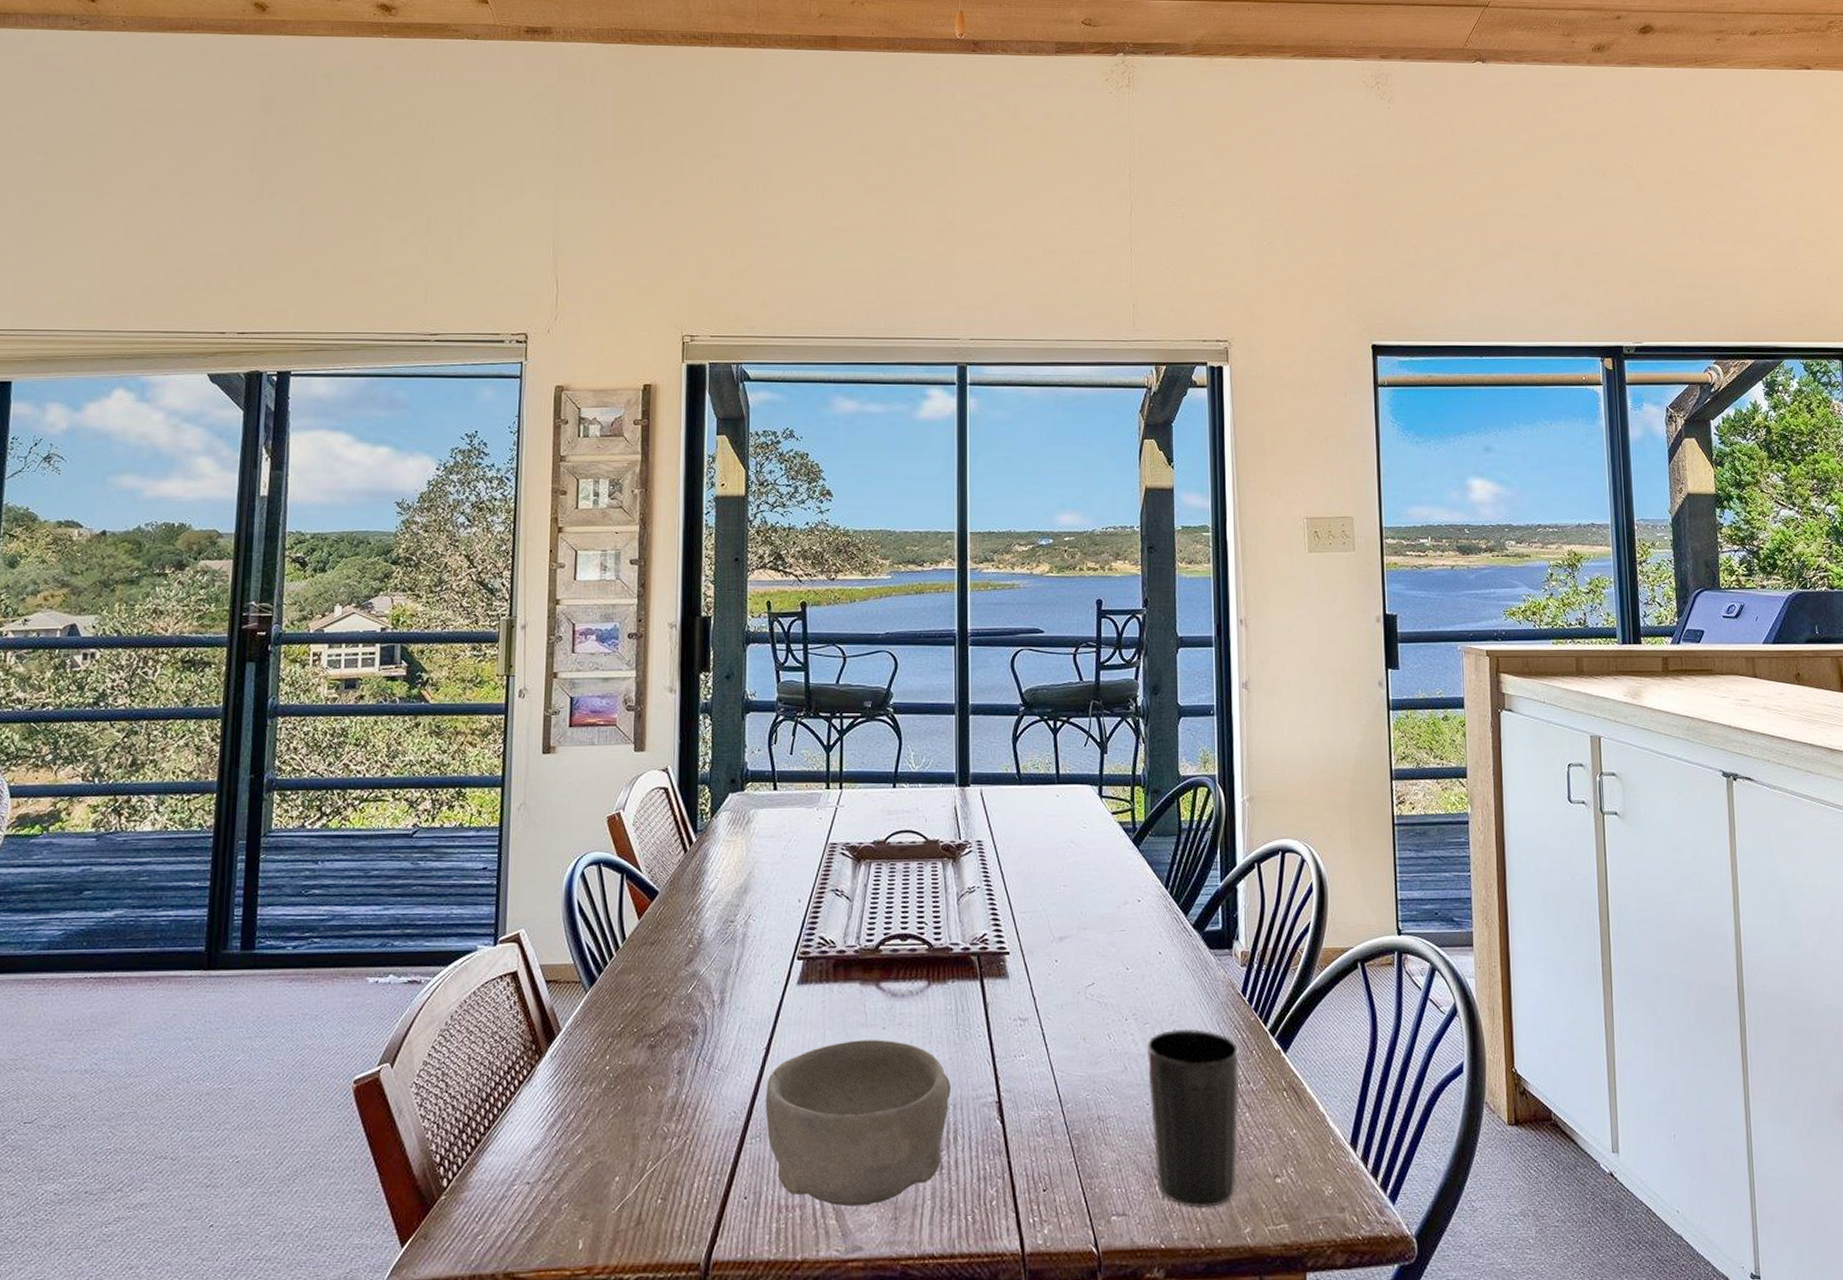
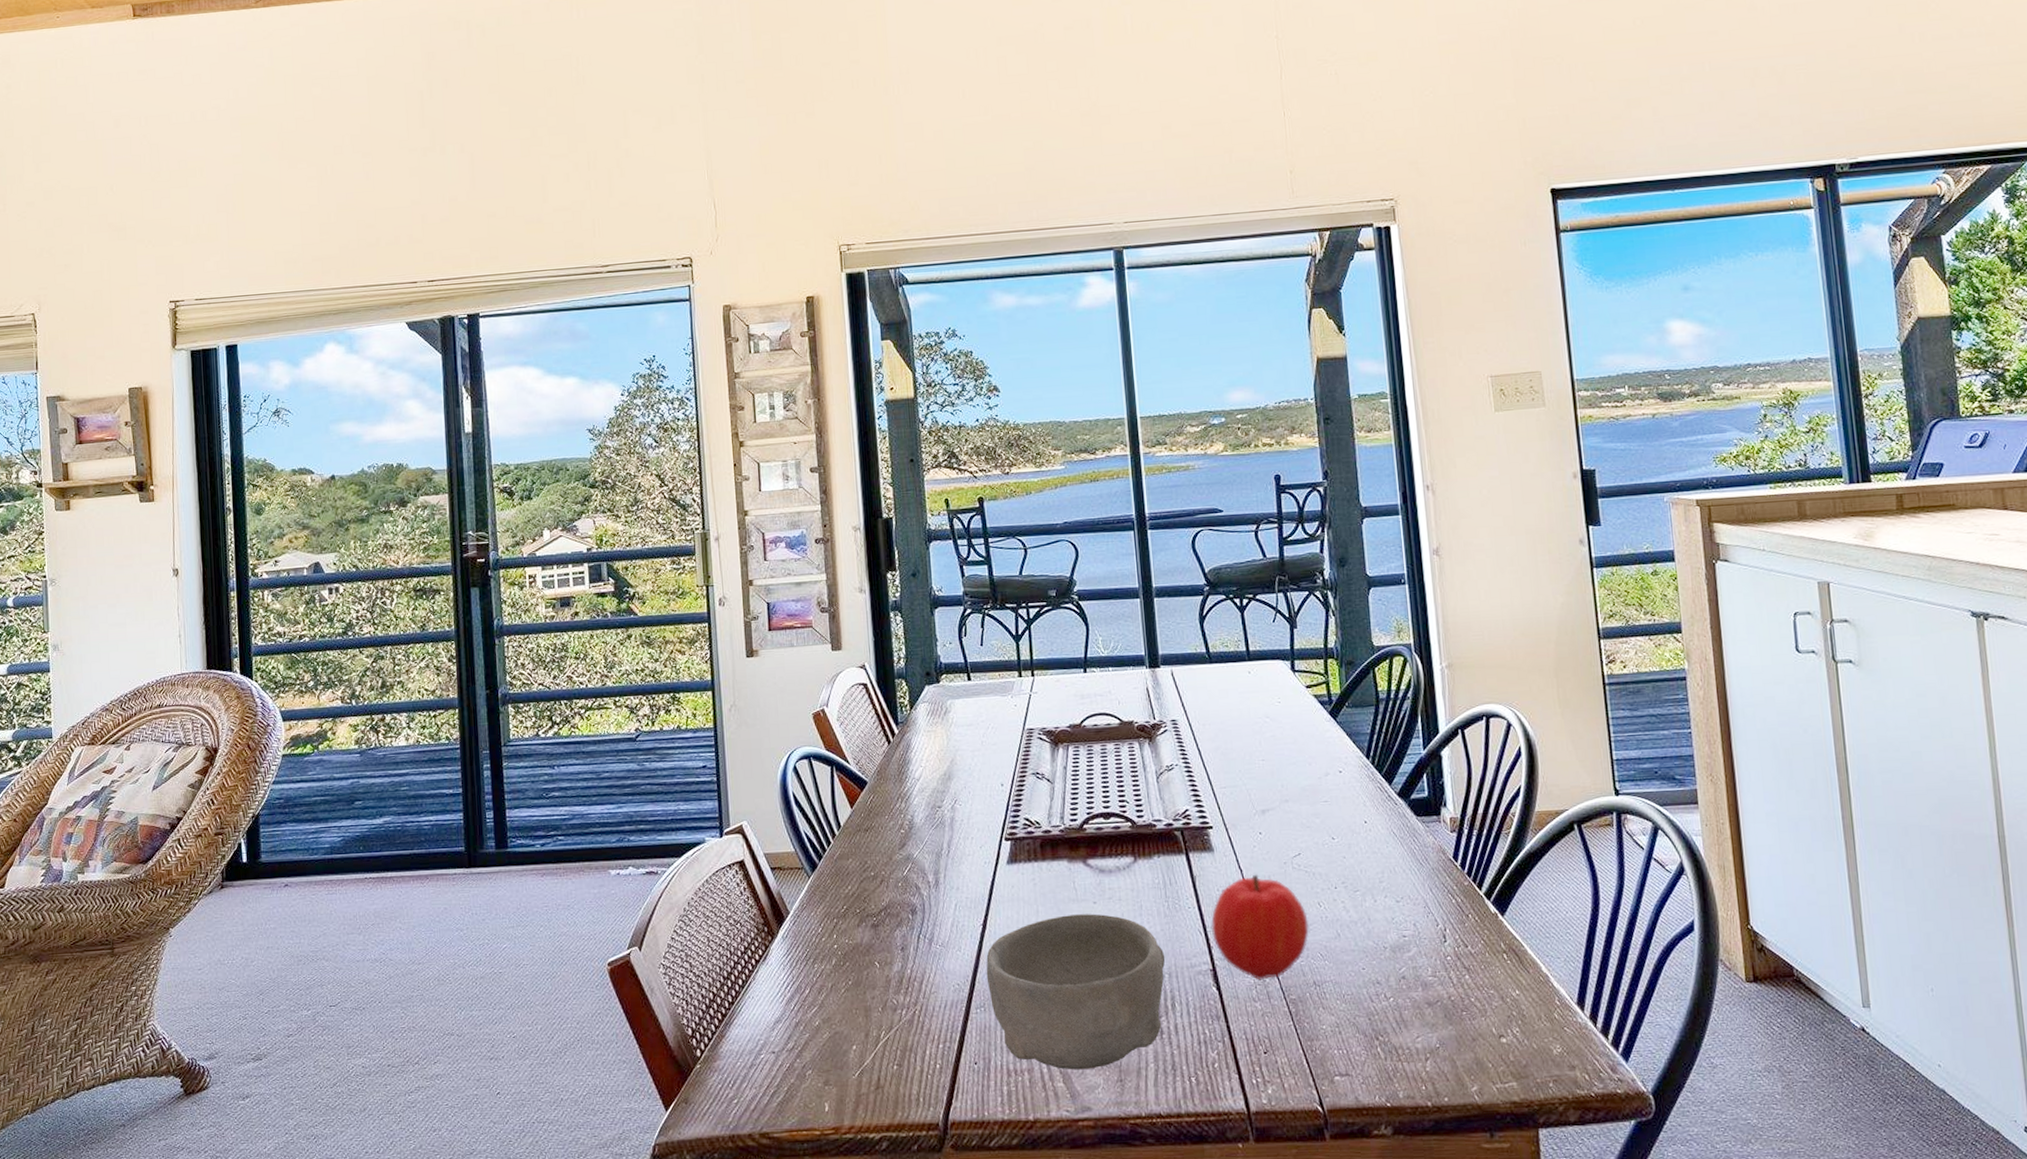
fruit: none [999,1003,1097,1114] -> present [1210,874,1309,980]
cup: present [1146,1028,1239,1209] -> none [1358,894,1460,1068]

